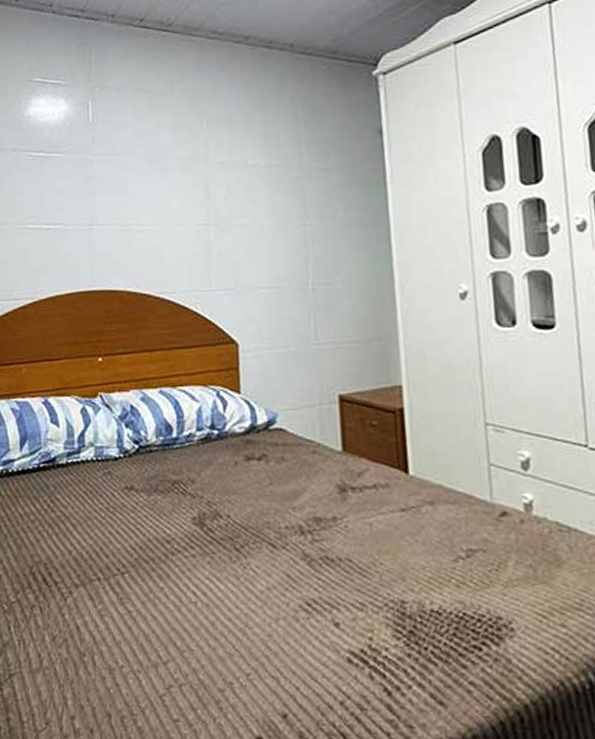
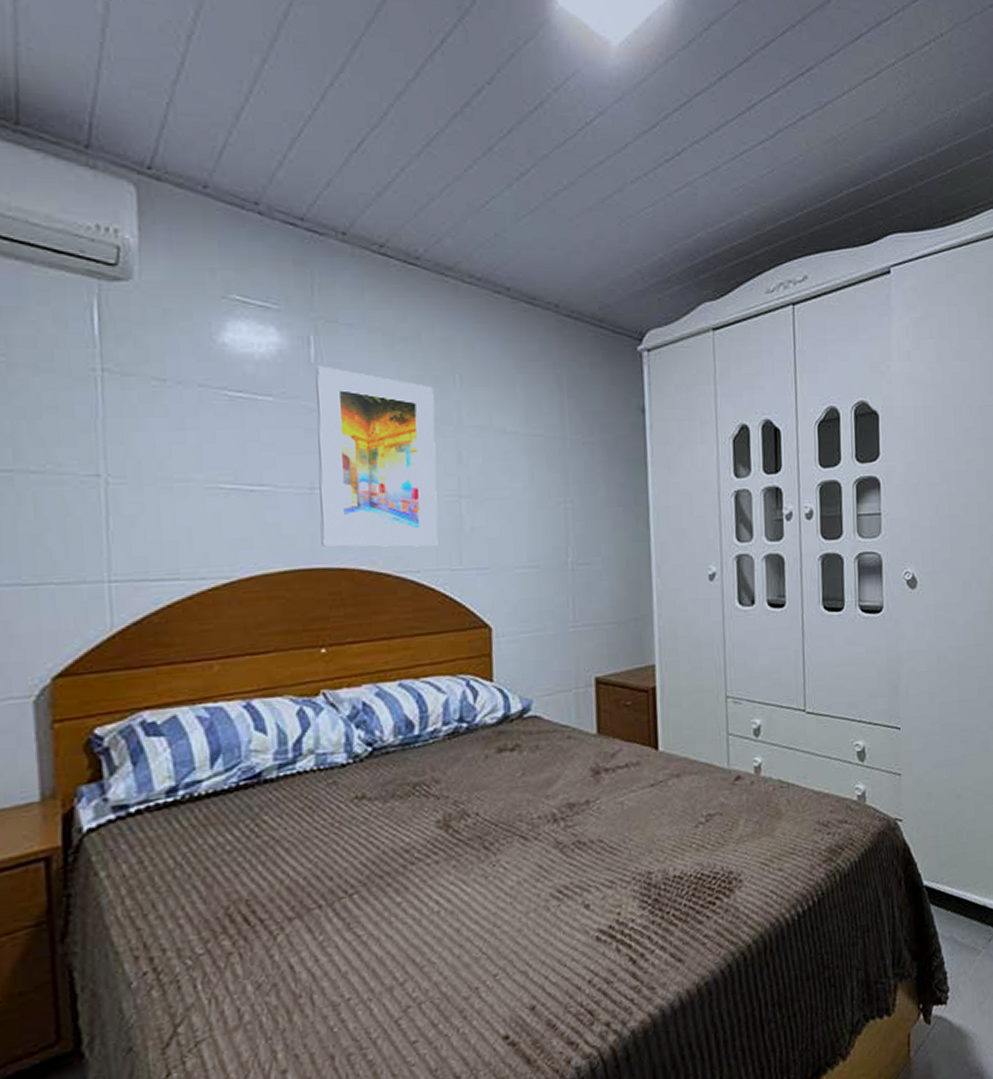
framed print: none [93,124,191,273] -> present [315,366,438,547]

